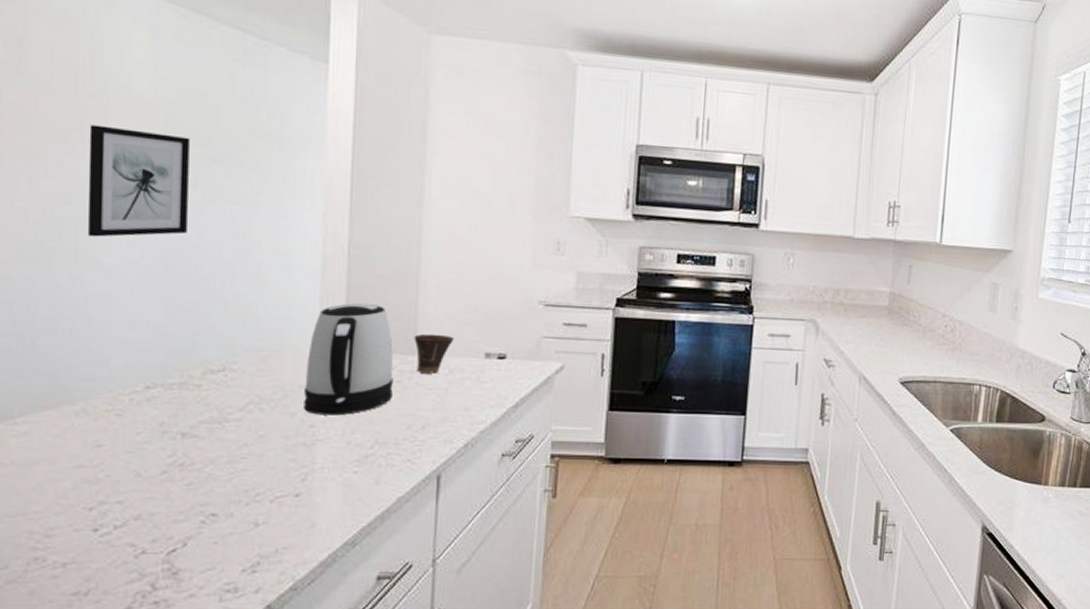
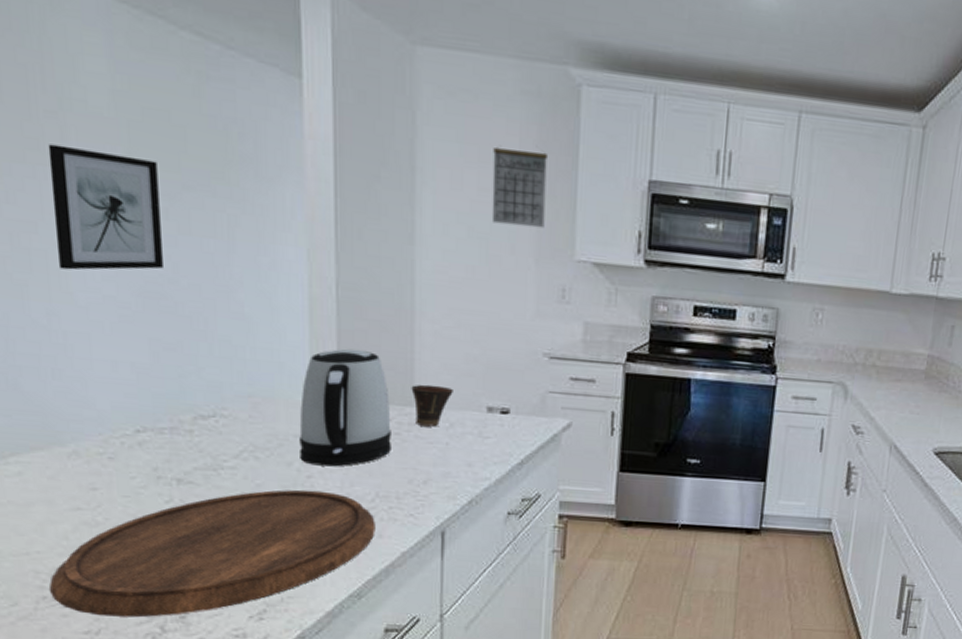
cutting board: none [43,439,373,576] -> present [50,489,375,618]
calendar: none [494,118,547,189] -> present [491,146,549,229]

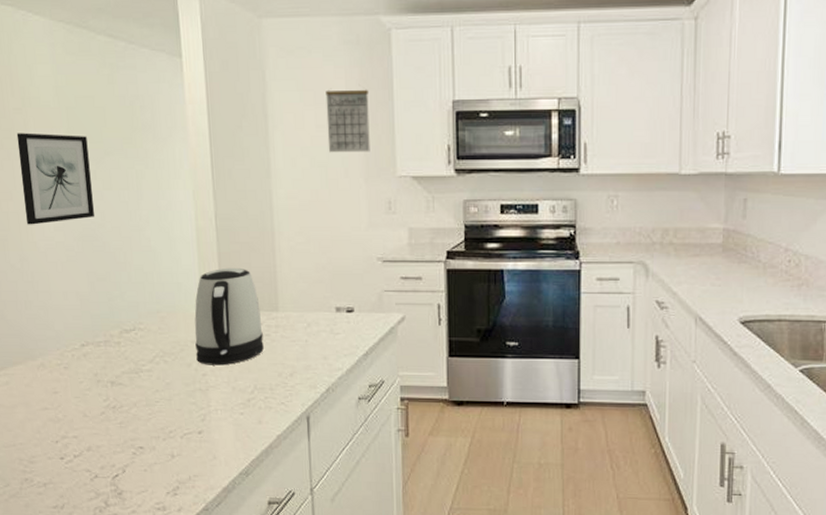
cutting board: present [50,489,375,618] -> none [29,386,256,495]
cup: present [411,384,453,427] -> none [275,292,308,327]

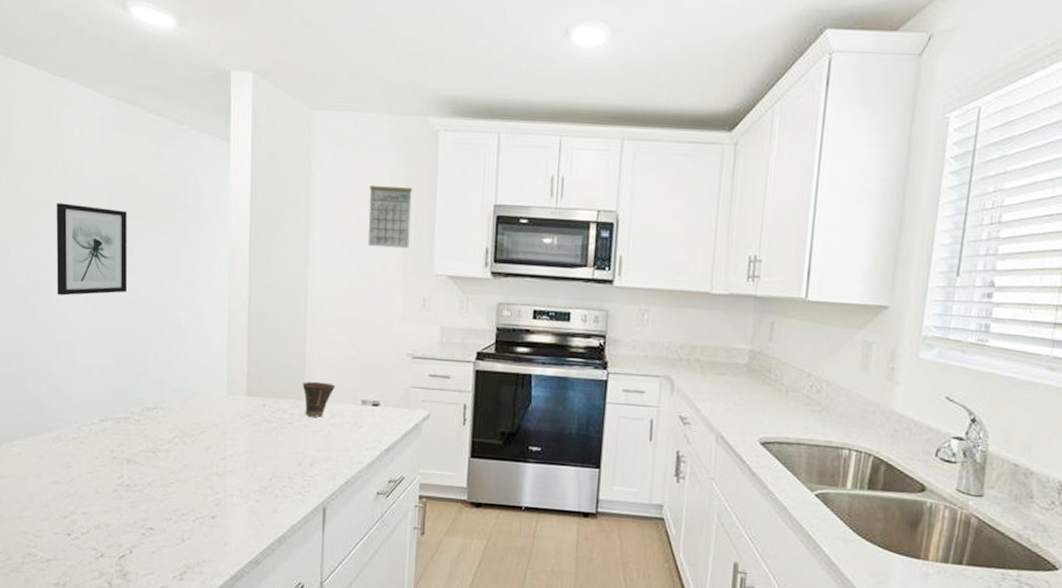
kettle: present [194,267,264,366] -> none [216,352,286,451]
cup: none [275,292,308,327] -> present [302,381,335,418]

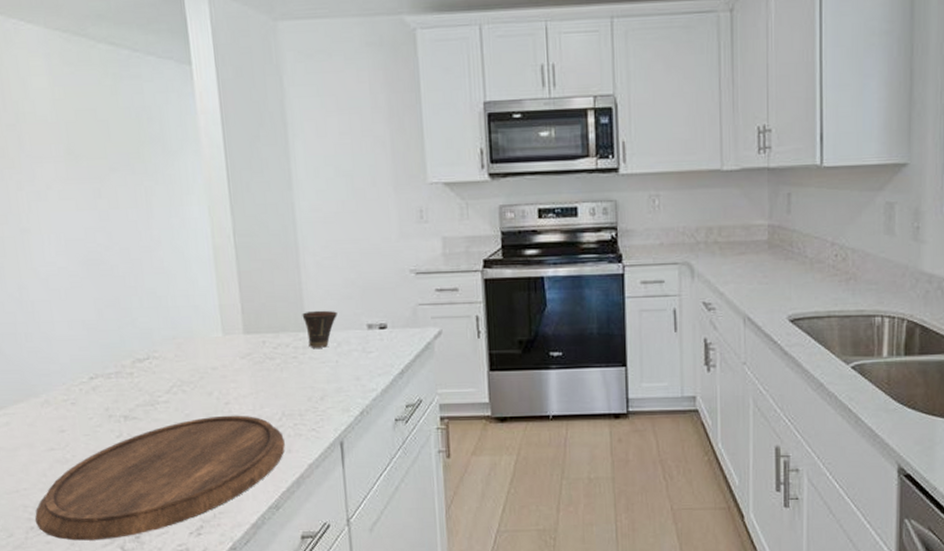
cutting board: none [34,469,272,574] -> present [35,415,285,541]
wall art: present [56,203,127,296] -> none [10,150,100,250]
calendar: present [367,184,413,249] -> none [348,92,399,161]

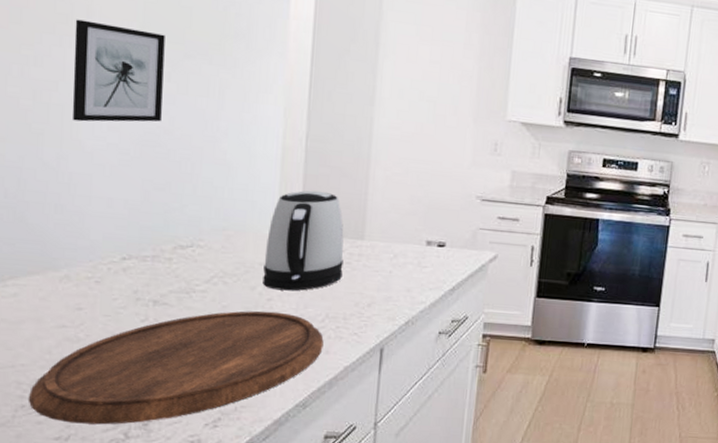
wall art: none [10,150,100,250] -> present [72,19,165,122]
kettle: none [214,287,291,393] -> present [263,190,344,291]
cup: present [302,310,337,348] -> none [363,221,399,258]

